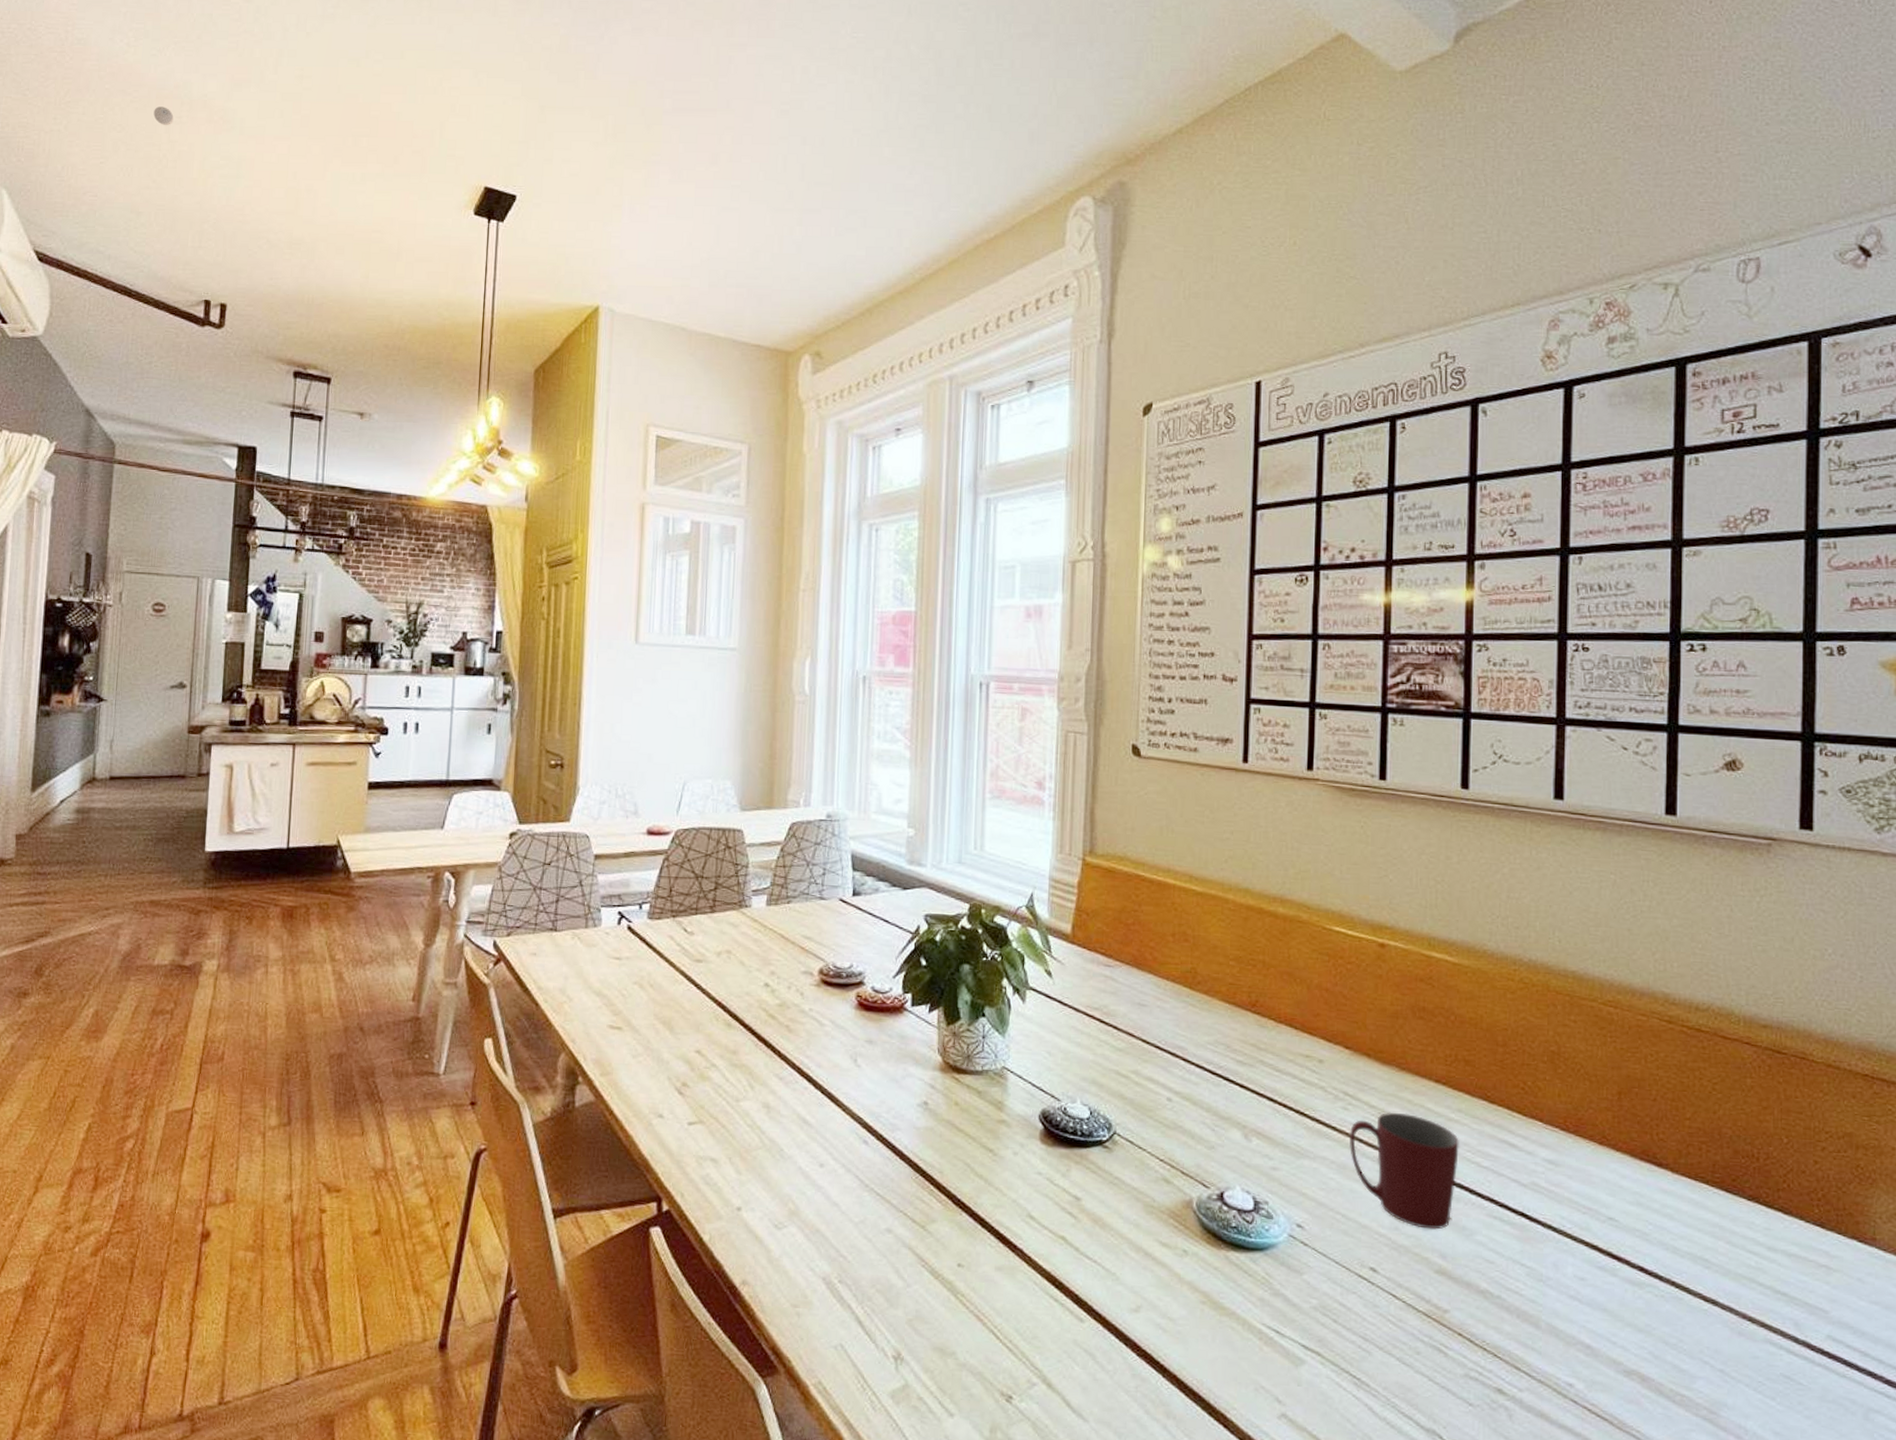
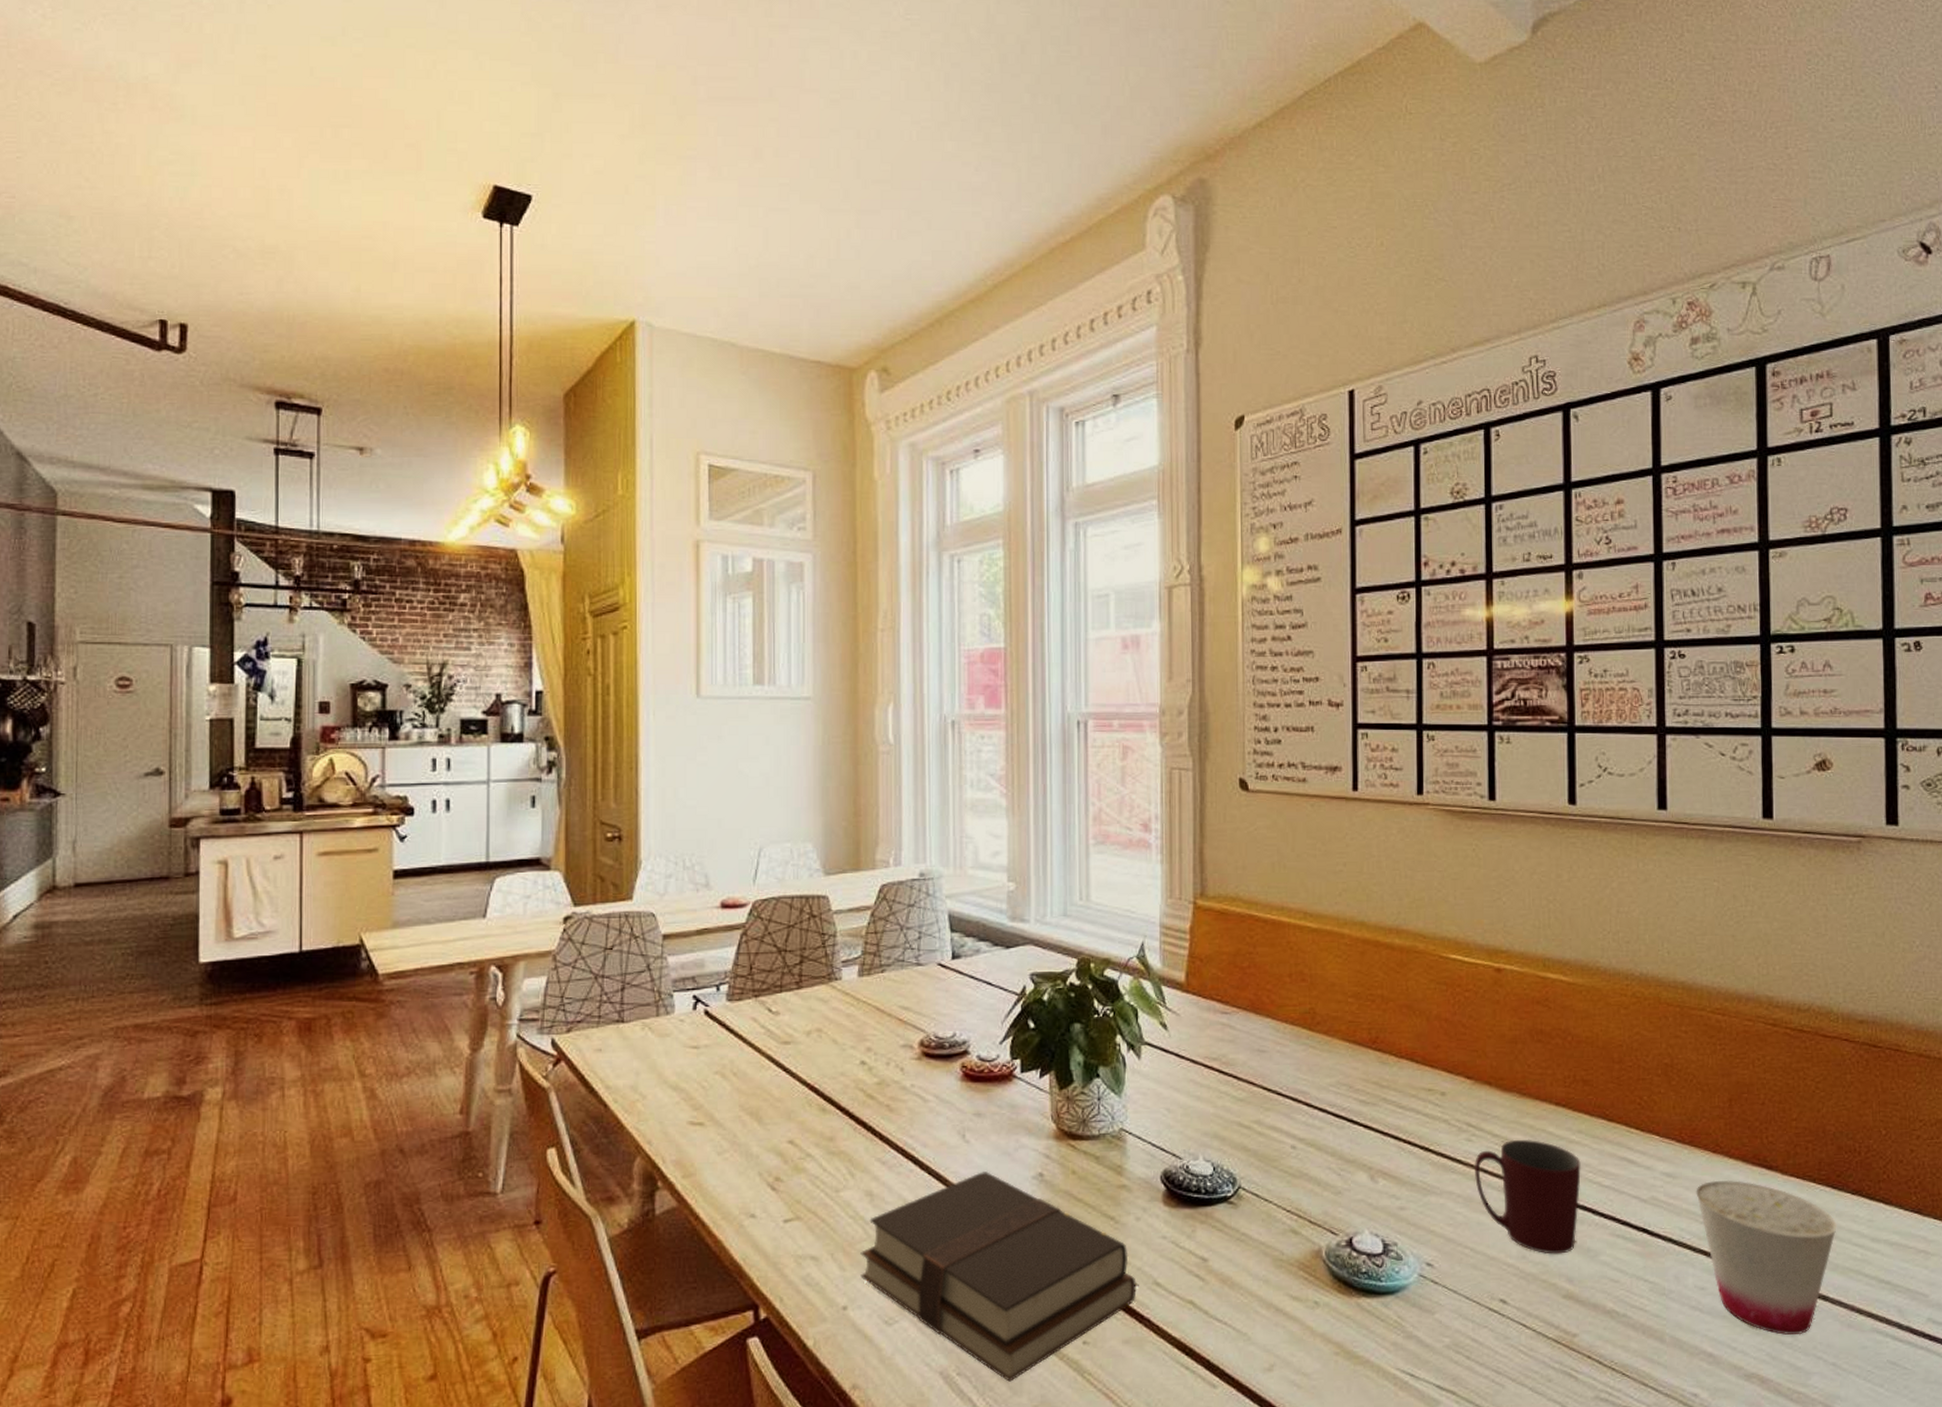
eyeball: present [153,106,174,126] -> none [81,91,107,114]
bible: none [755,1095,1011,1294] -> present [860,1172,1137,1382]
cup: none [1579,1172,1730,1337] -> present [1696,1180,1837,1335]

